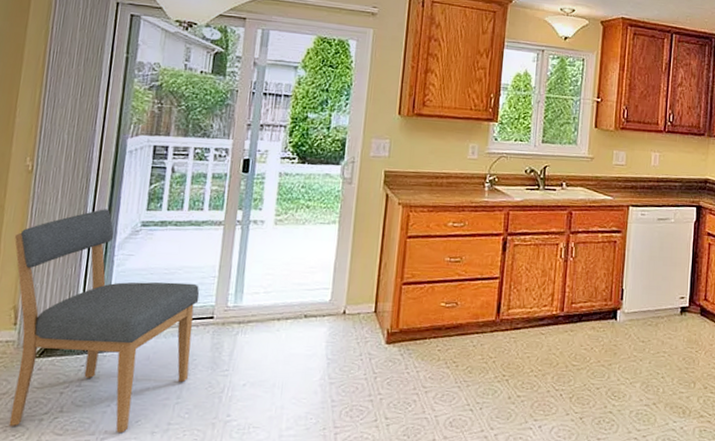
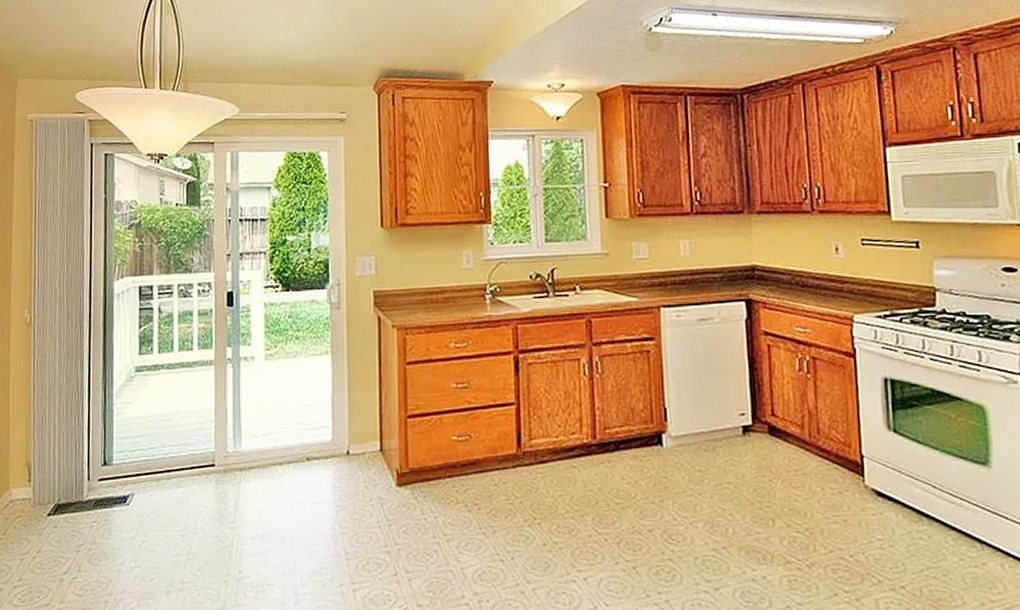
chair: present [8,209,200,434] -> none [21,356,199,594]

